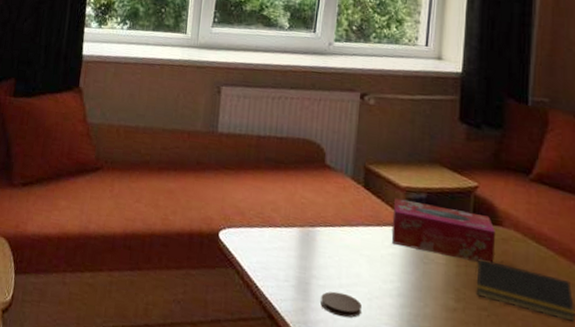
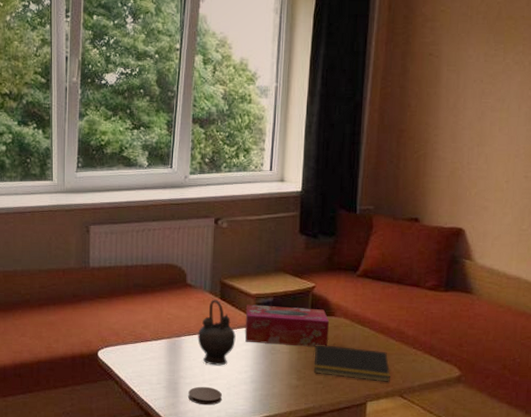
teapot: none [335,186,381,270] -> present [197,299,236,366]

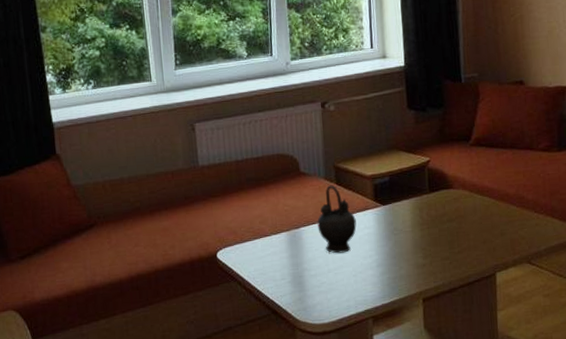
coaster: present [188,386,222,406] -> none [314,276,349,296]
tissue box: present [245,304,329,347] -> none [363,183,450,226]
notepad: present [313,344,390,382] -> none [436,218,516,251]

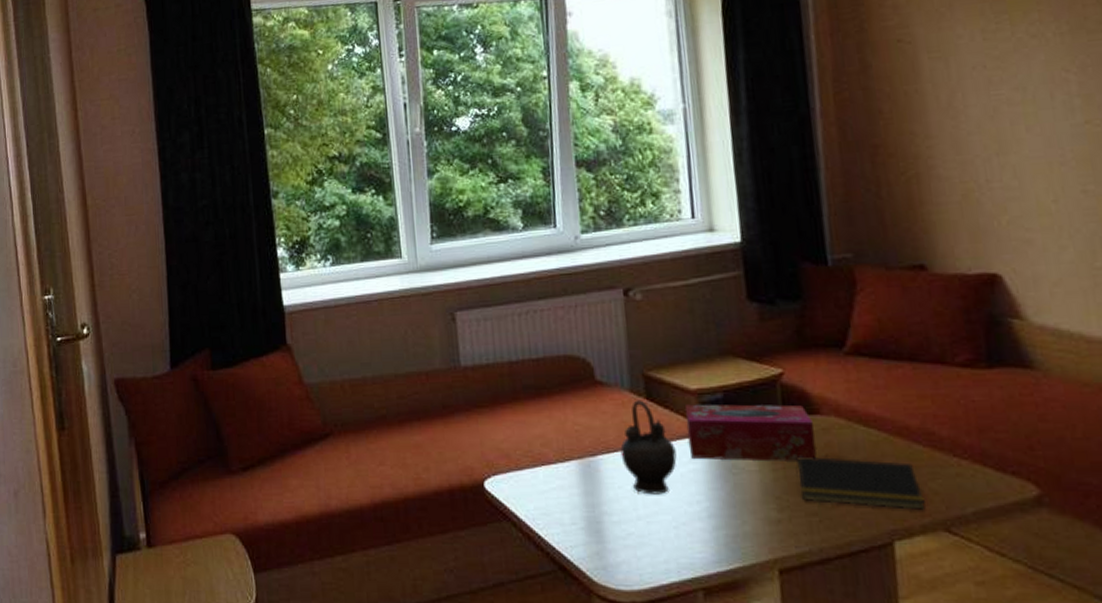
tissue box: none [363,183,450,226] -> present [685,404,817,462]
notepad: none [436,218,516,251] -> present [796,456,926,510]

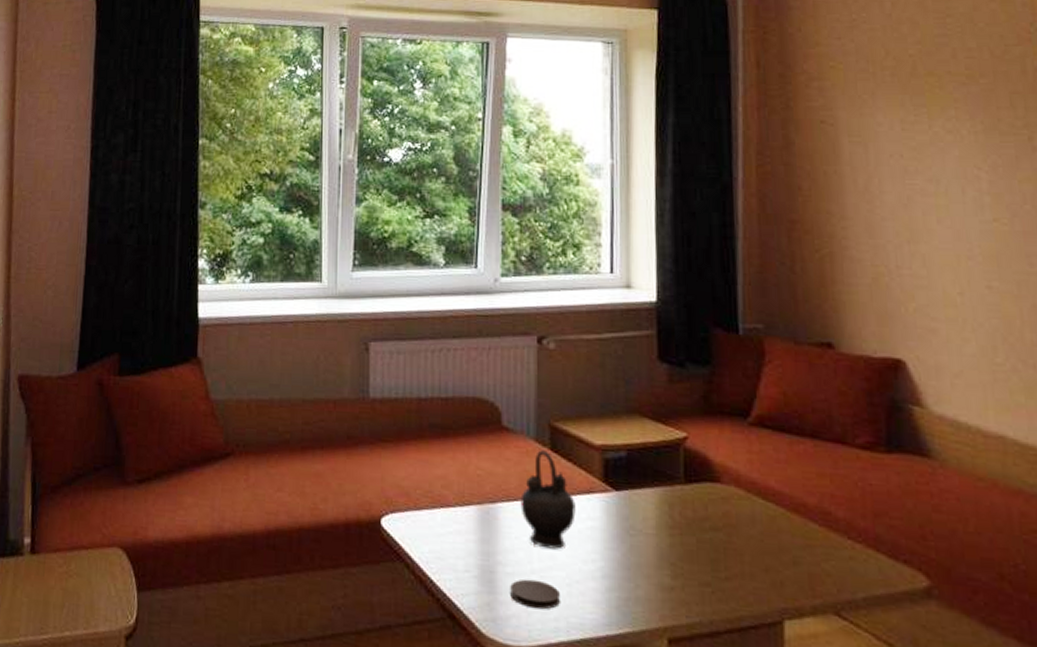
coaster: none [617,526,668,554] -> present [510,579,560,610]
tissue box: present [685,404,817,462] -> none [587,459,714,528]
notepad: present [796,456,926,510] -> none [692,523,817,591]

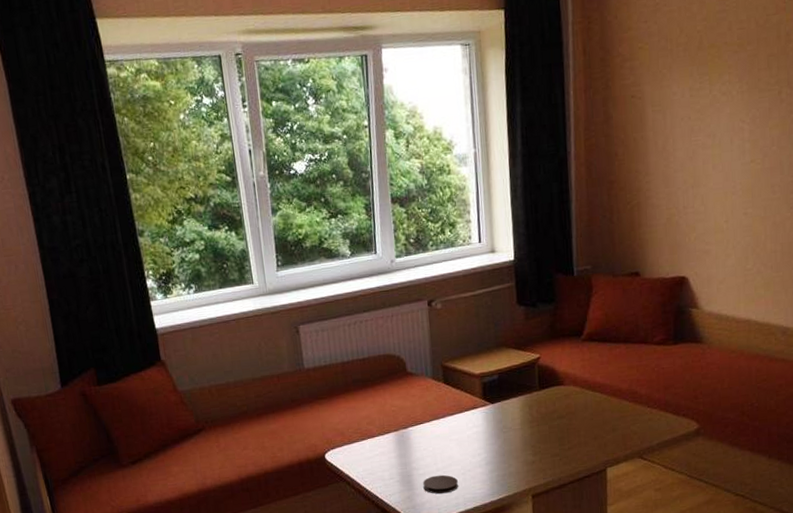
teapot: present [520,450,576,549] -> none [425,384,465,453]

